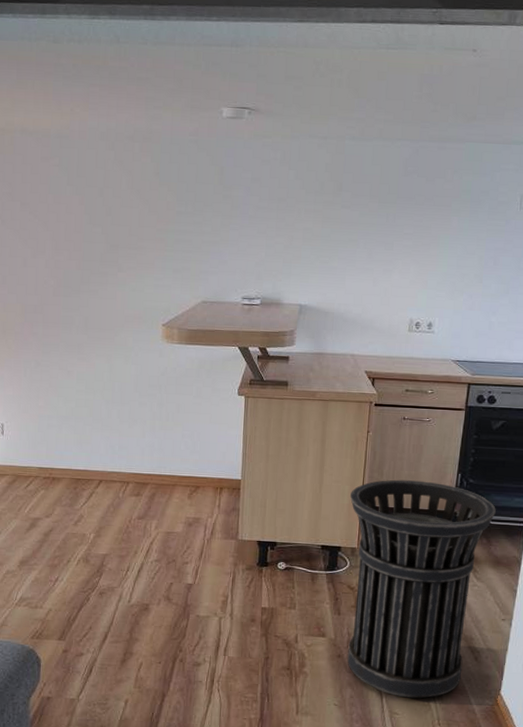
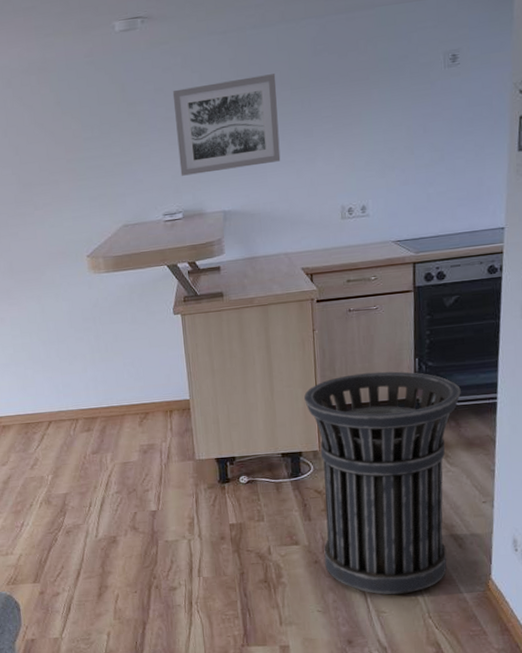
wall art: none [264,182,367,267] -> present [172,74,281,176]

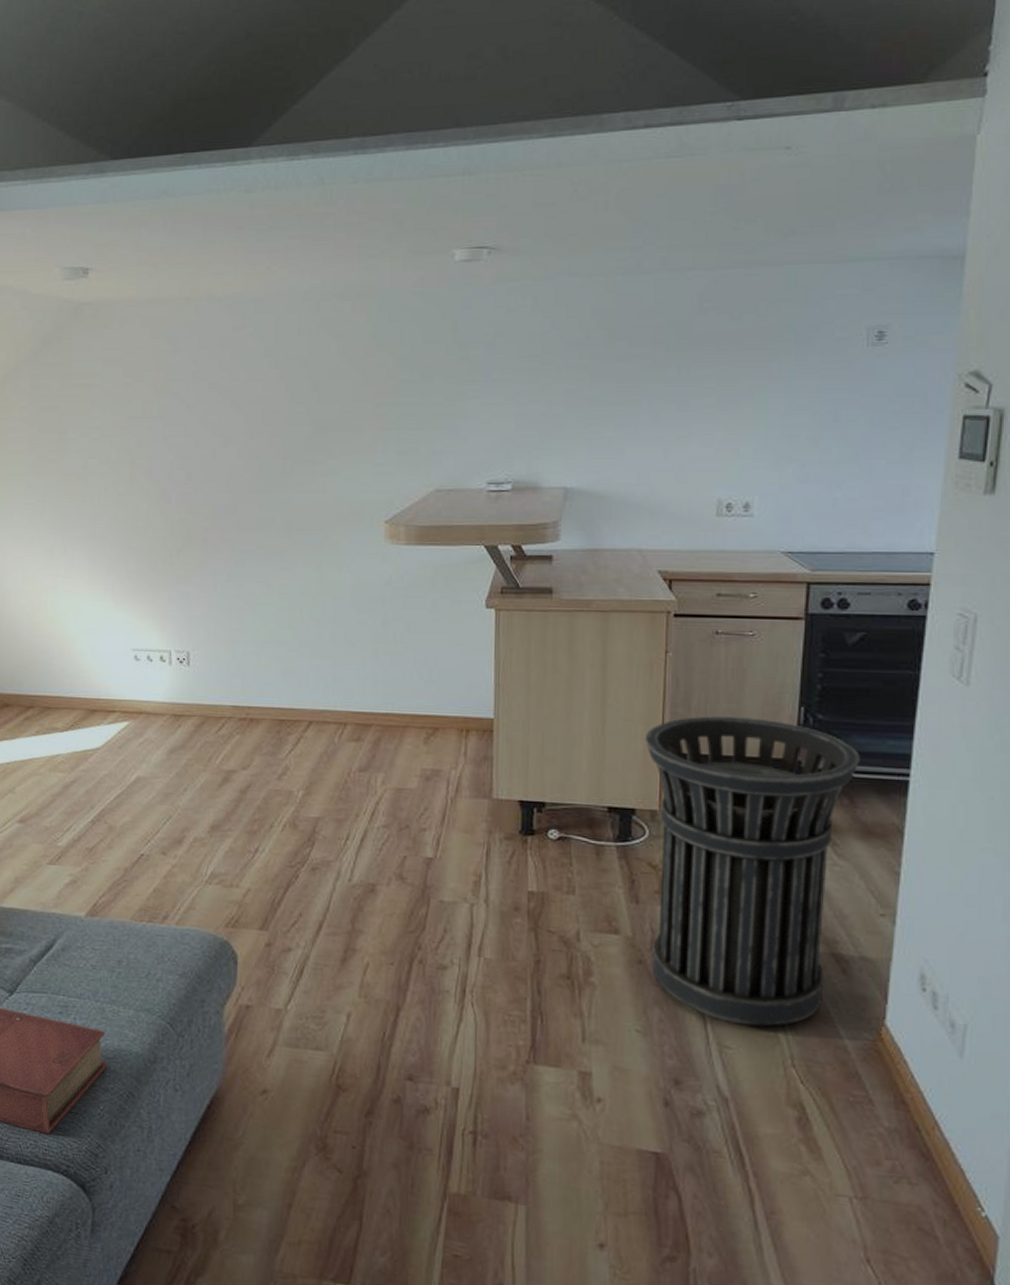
wall art: present [172,74,281,176] -> none [515,330,648,439]

